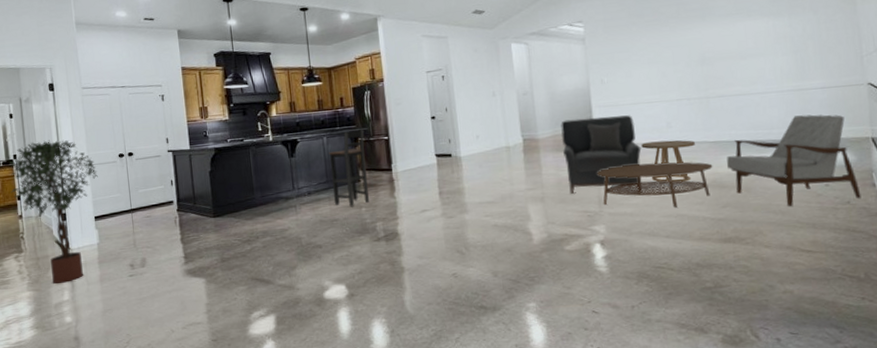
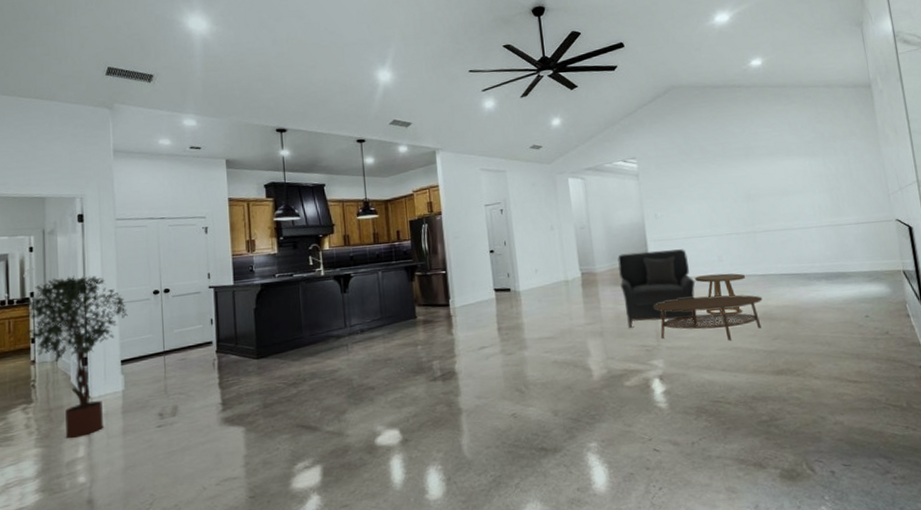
bar stool: present [329,130,369,207] -> none [384,264,426,345]
armchair: present [726,114,861,206] -> none [775,248,898,337]

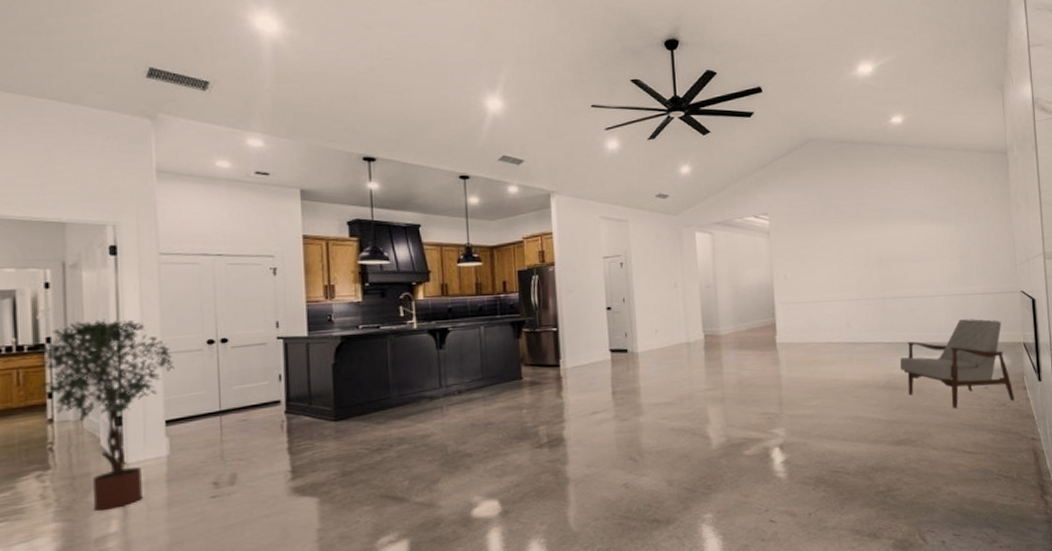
armchair: present [617,249,696,328] -> none [743,313,822,395]
coffee table: present [654,294,763,341] -> none [778,362,888,410]
side table: present [695,273,745,315] -> none [821,340,872,383]
armchair: none [775,248,898,337] -> present [899,319,1015,408]

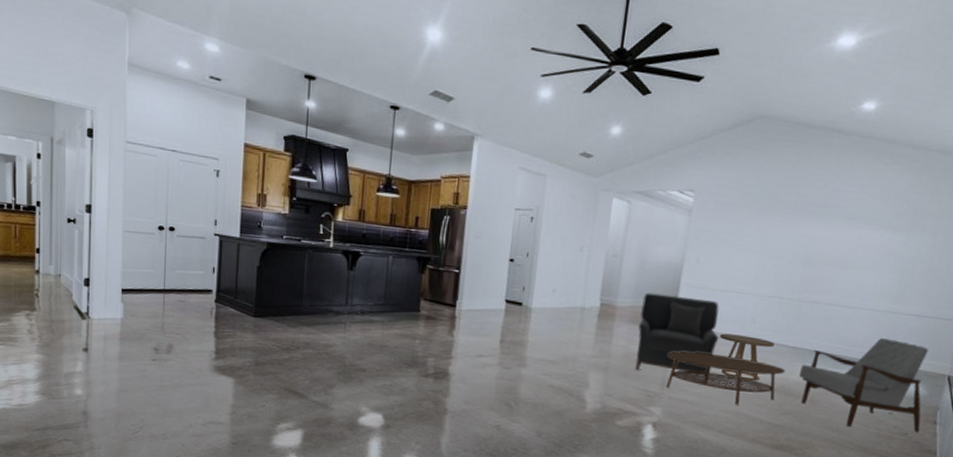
potted tree: present [37,319,175,511] -> none [29,192,132,353]
armchair: none [743,313,822,395] -> present [635,292,720,377]
coffee table: none [778,362,888,410] -> present [665,351,786,405]
side table: none [821,340,872,383] -> present [719,333,774,382]

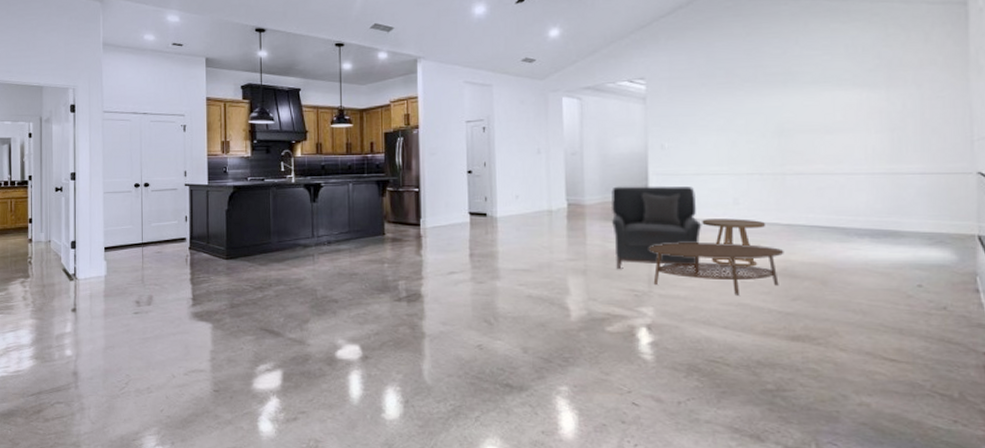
armchair: present [798,338,929,434] -> none [800,203,961,306]

